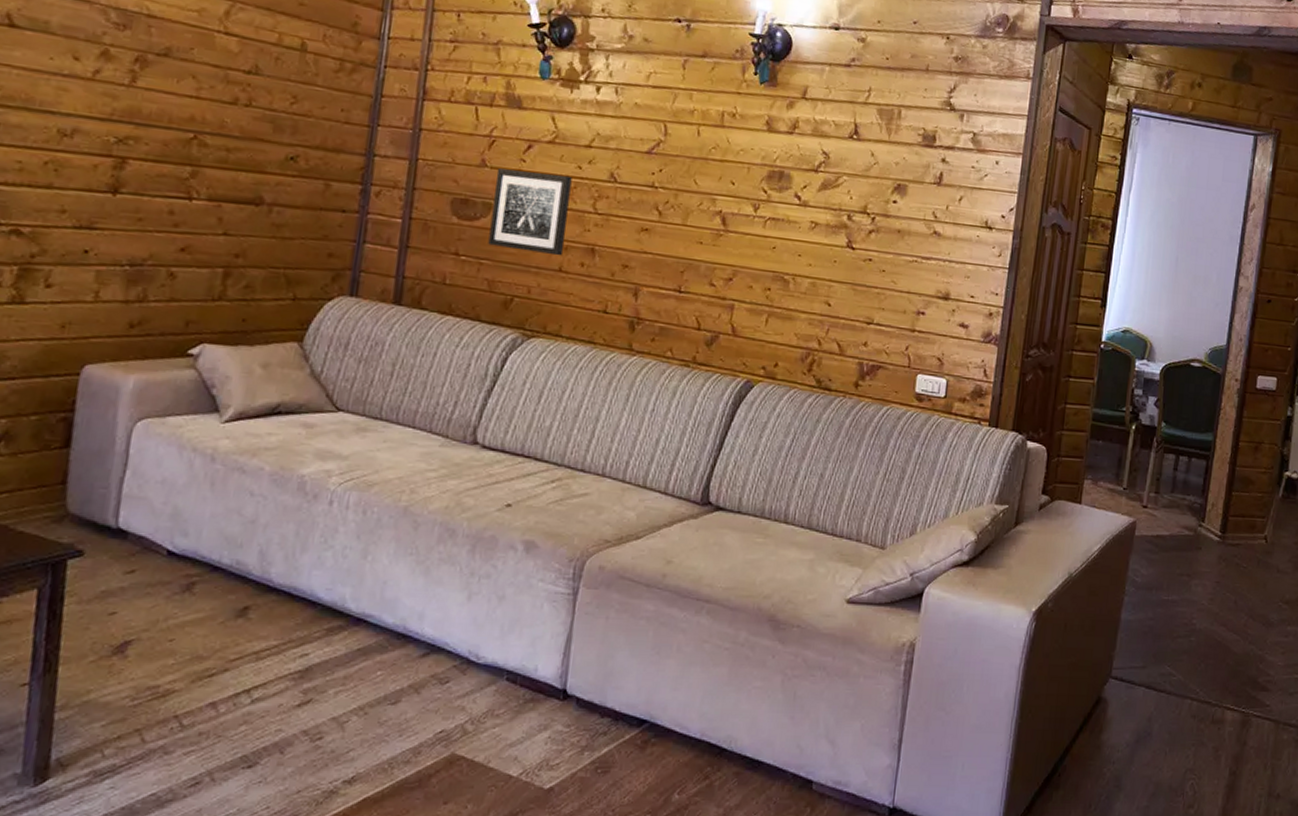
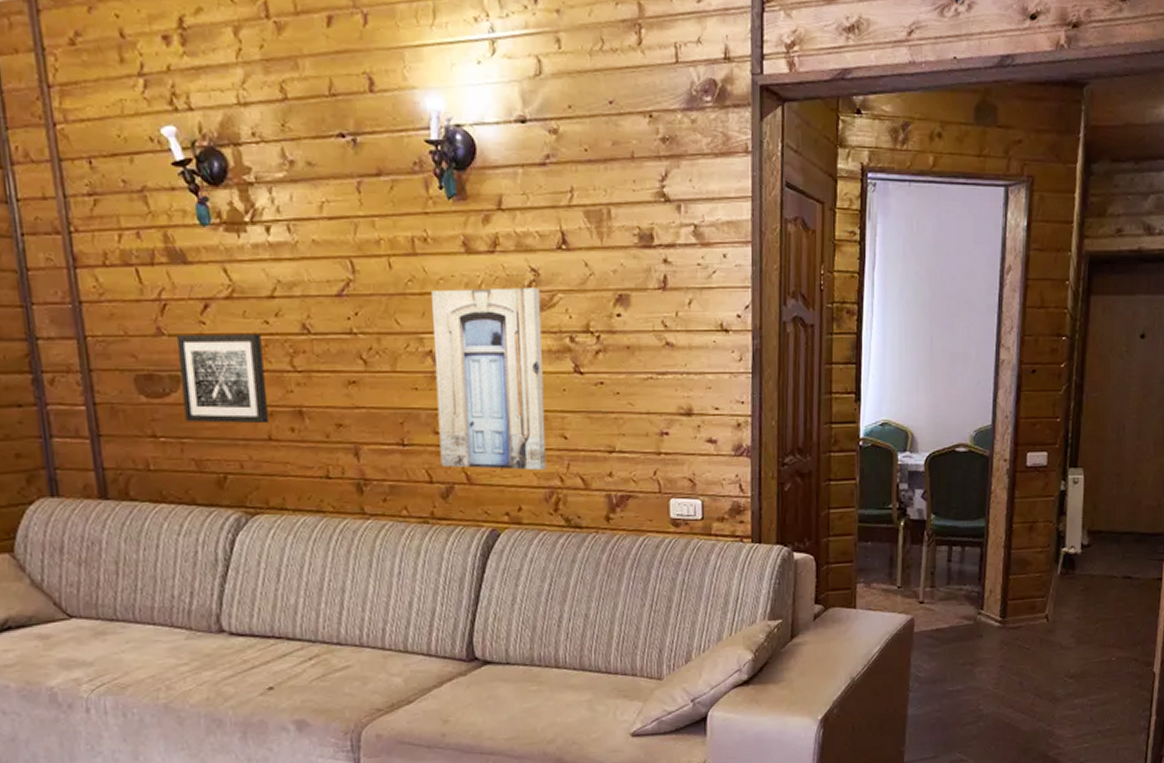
wall art: none [711,159,828,332] -> present [432,287,546,471]

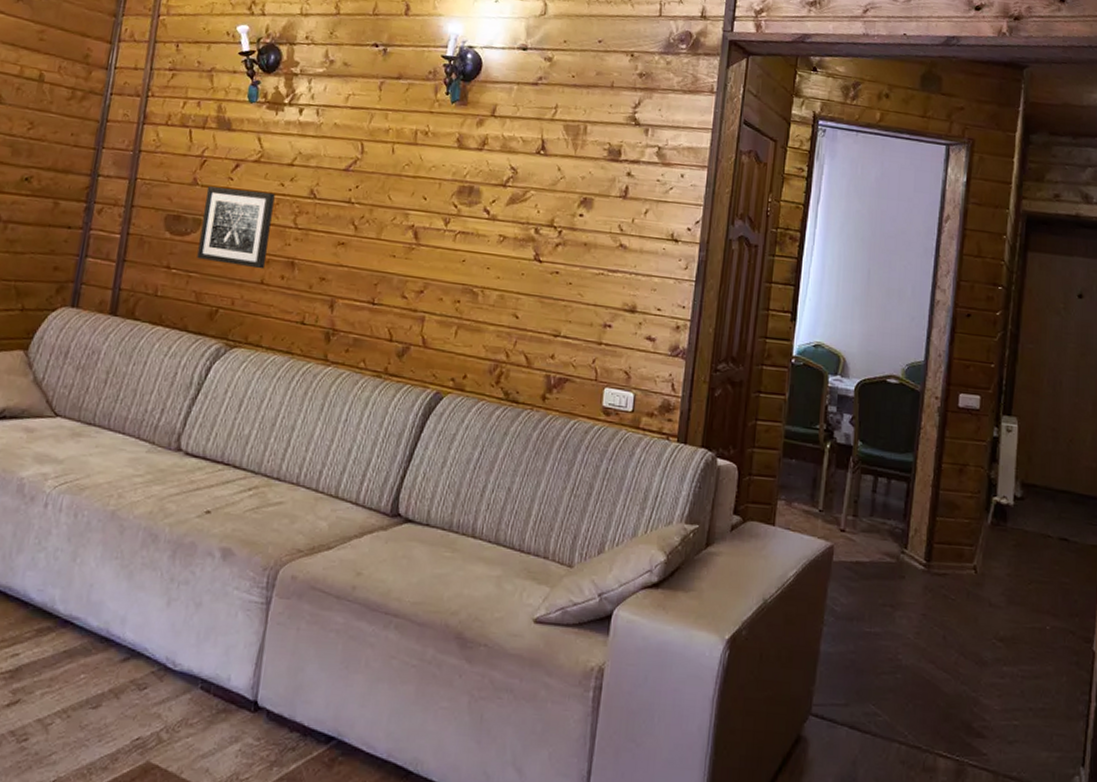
wall art: present [432,287,546,471] -> none [402,175,516,344]

